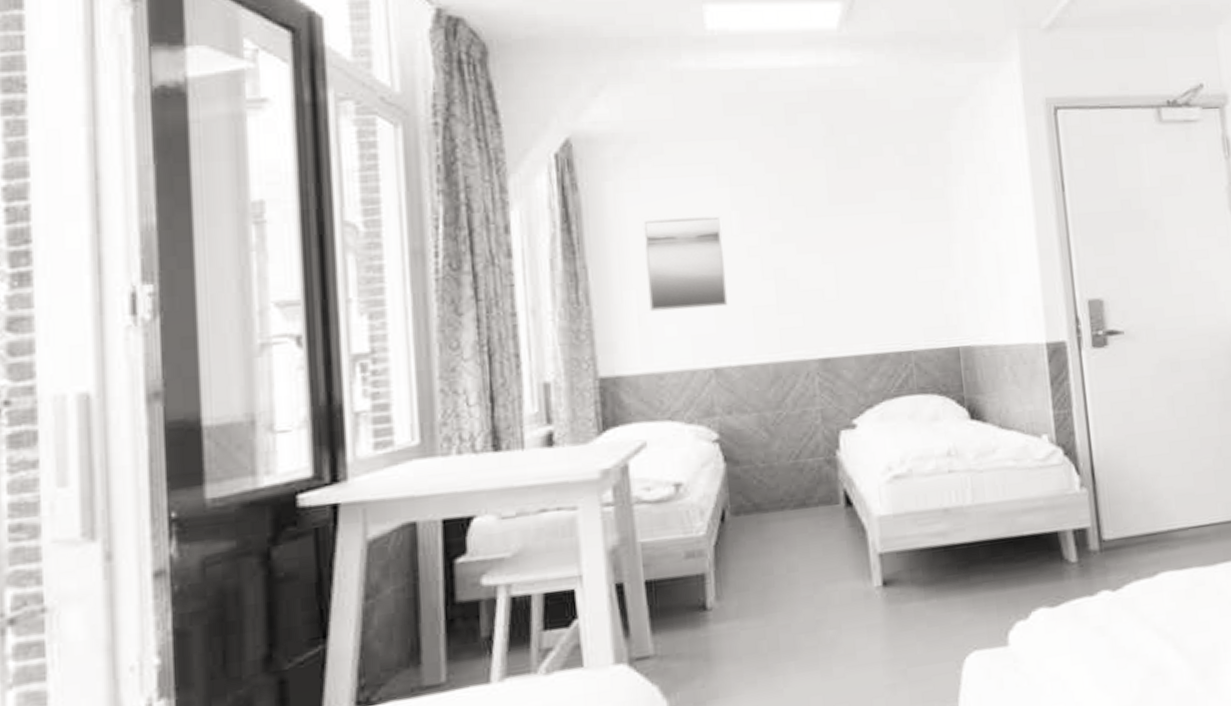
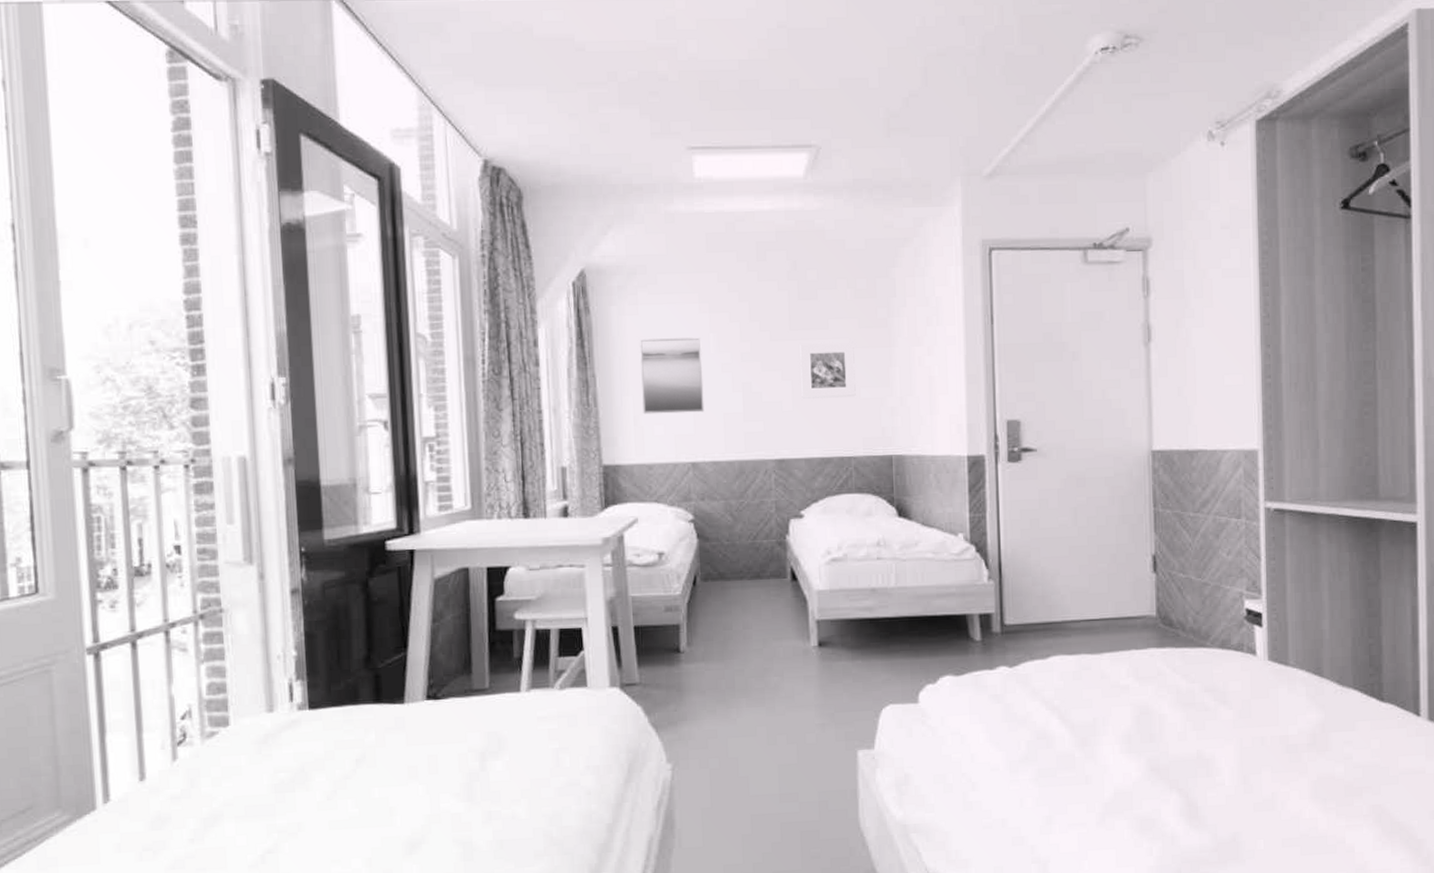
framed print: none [842,217,912,285] -> present [800,342,856,399]

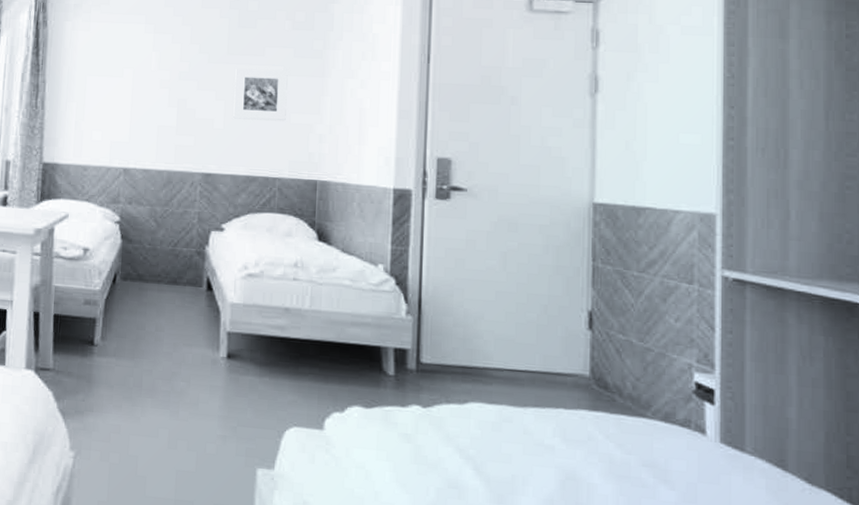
wall art: present [640,337,704,414] -> none [84,52,144,123]

